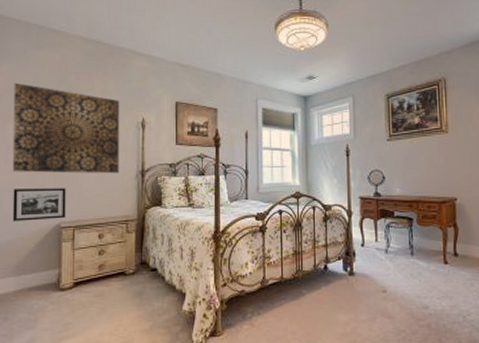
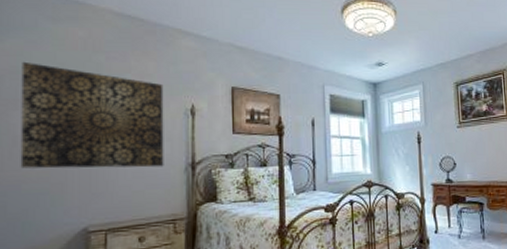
picture frame: present [12,188,66,221] -> none [21,185,95,228]

